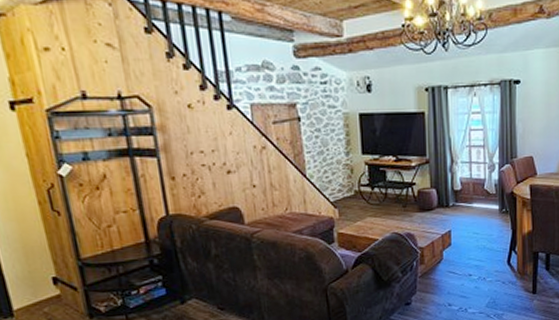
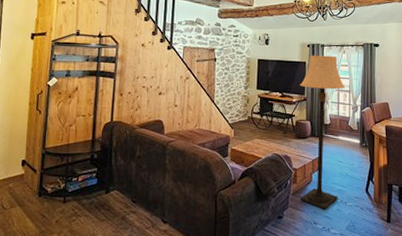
lamp: none [419,101,479,290] -> present [300,55,346,210]

